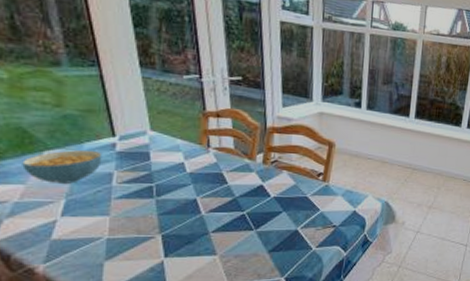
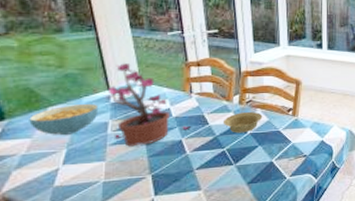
potted plant: none [112,107,207,202] -> present [107,63,191,147]
bowl: none [243,172,289,196] -> present [222,111,263,133]

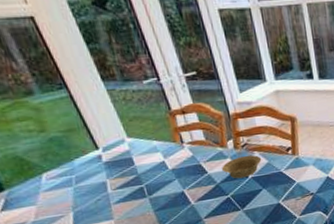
cereal bowl: present [29,103,99,135] -> none [27,165,94,200]
potted plant: present [107,63,191,147] -> none [96,119,190,204]

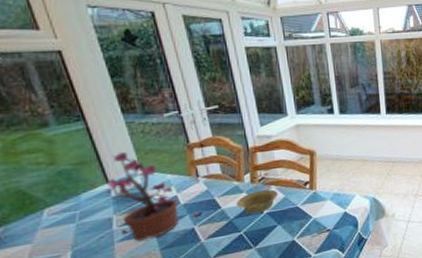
potted plant: none [96,119,190,204] -> present [106,152,202,241]

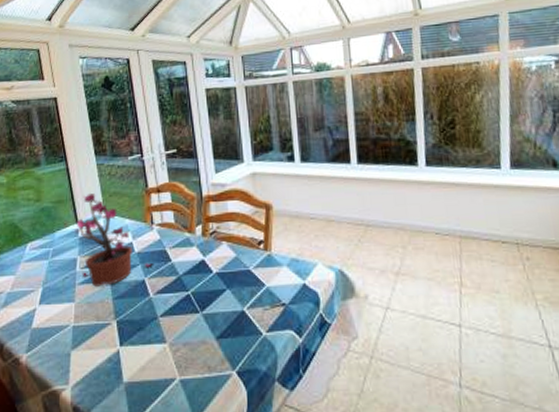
bowl: present [235,189,279,215] -> none [185,245,230,273]

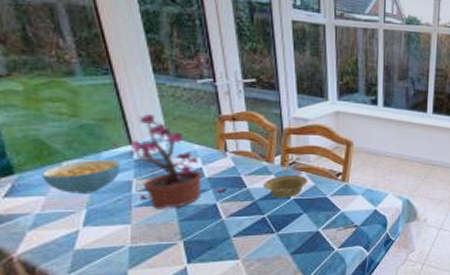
cereal bowl: none [13,238,69,272] -> present [42,159,121,193]
bowl: none [185,245,230,273] -> present [262,174,308,199]

